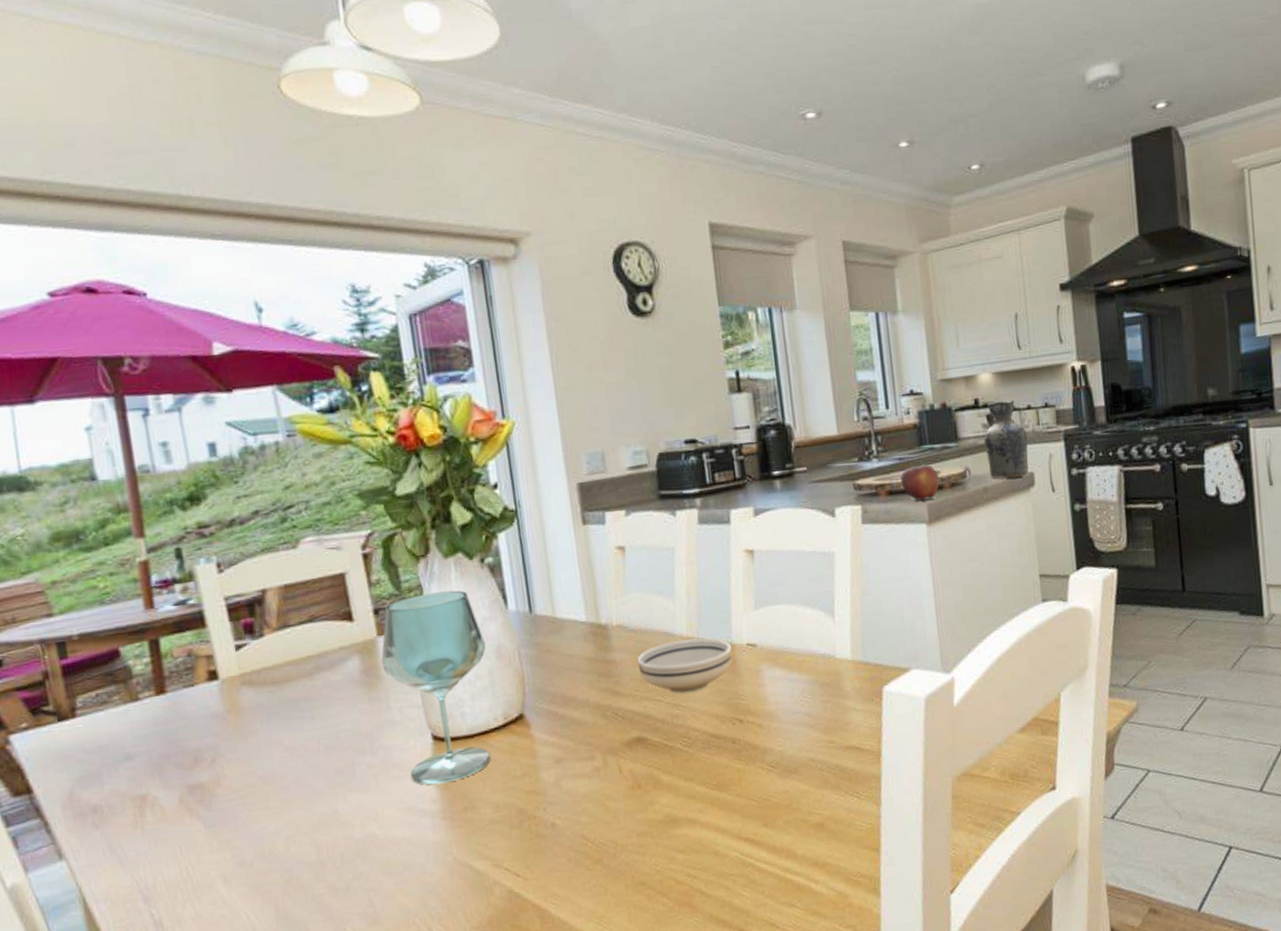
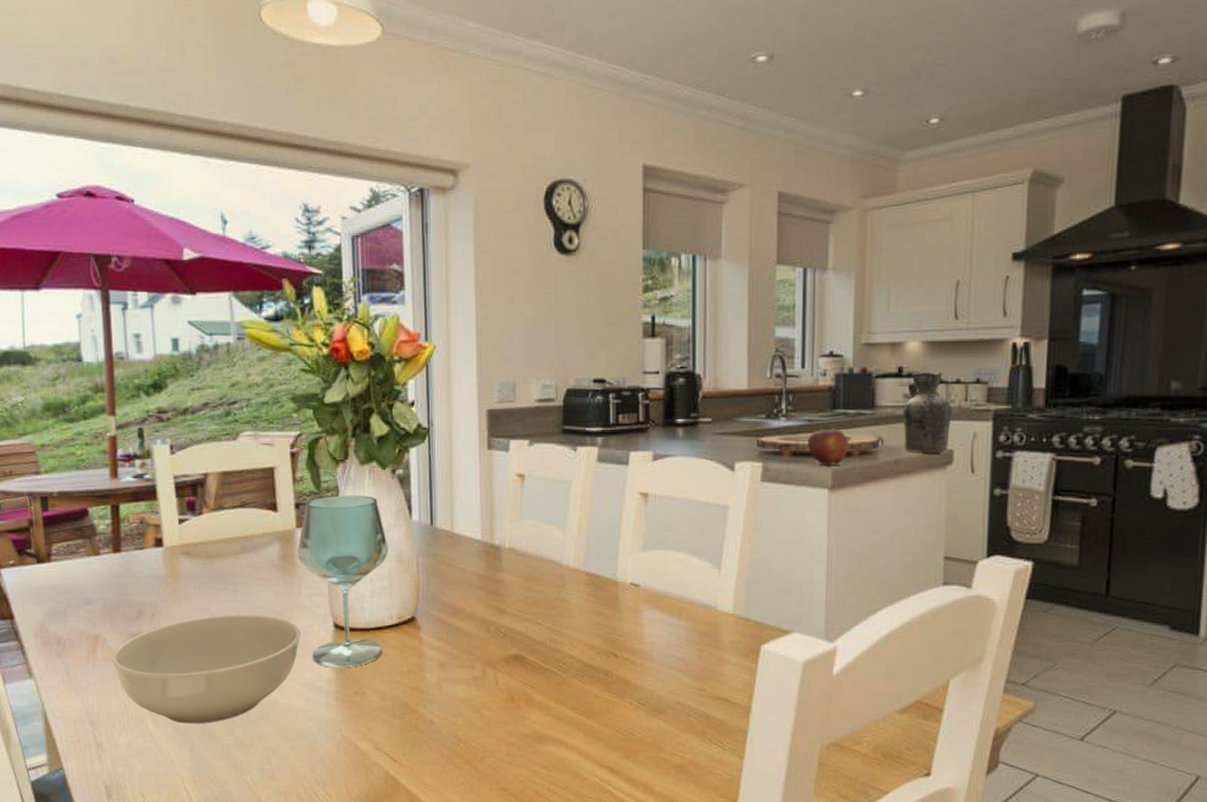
bowl: none [164,739,396,880] -> present [111,615,302,724]
bowl: present [637,638,732,693] -> none [524,569,616,621]

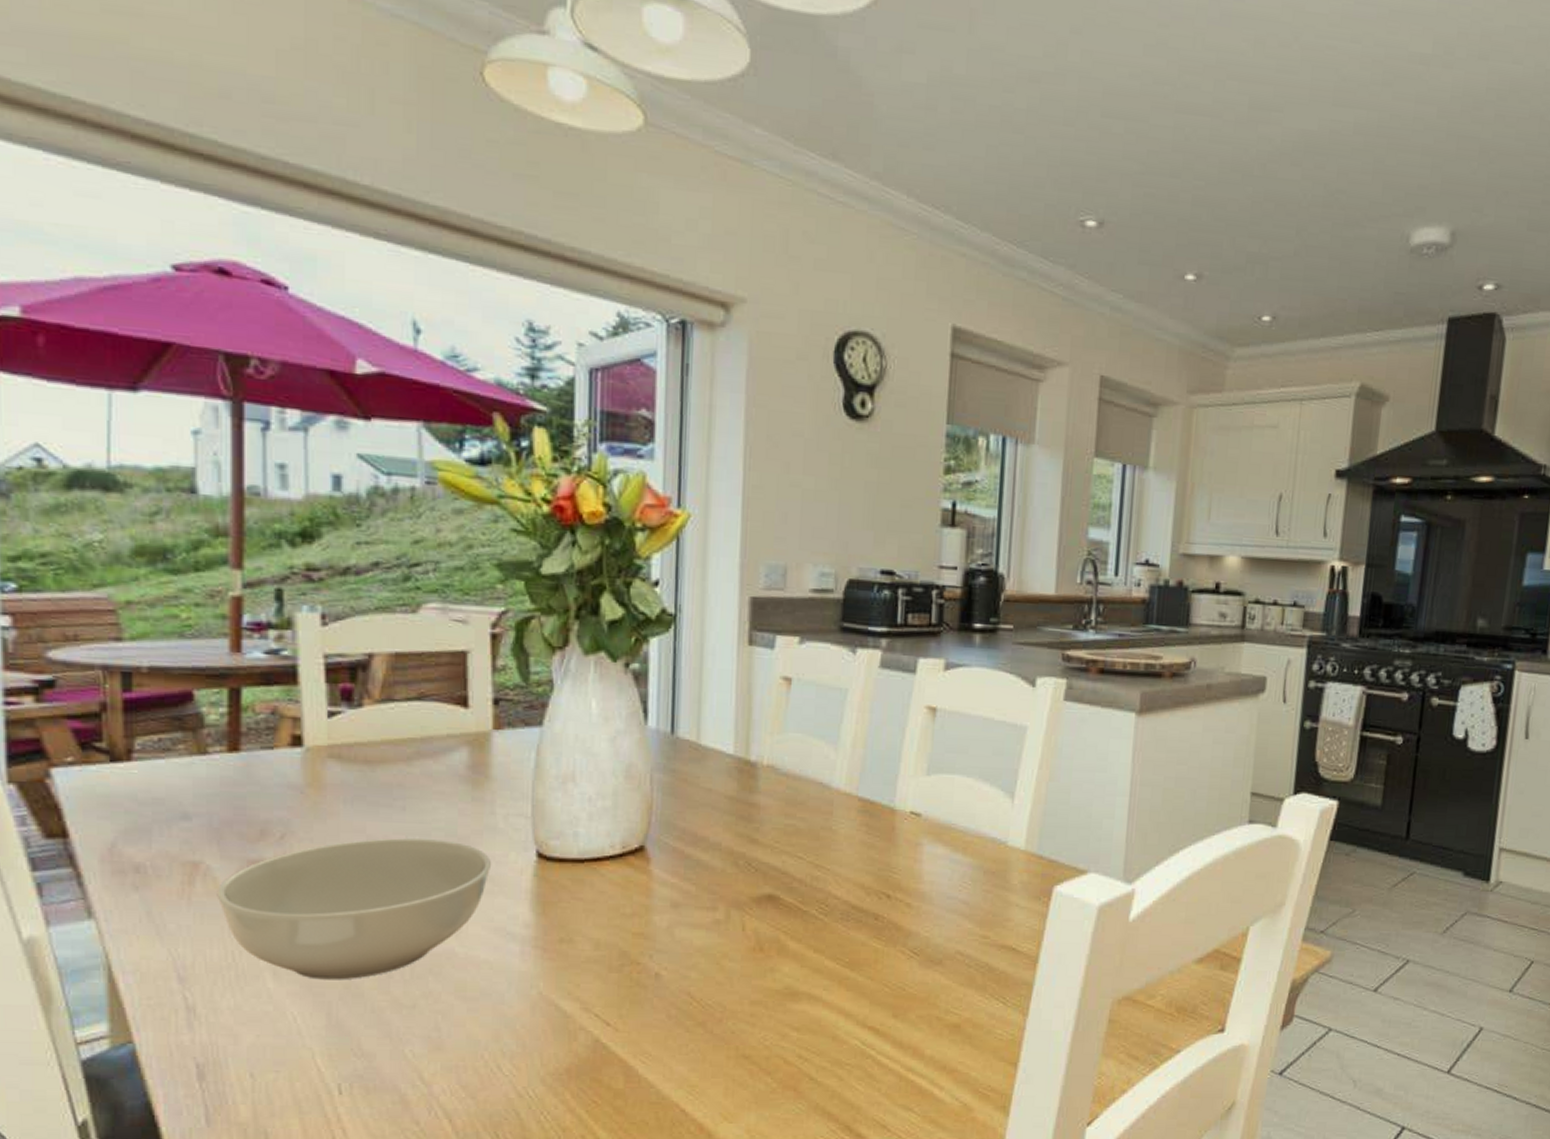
wine glass: present [297,495,388,668] -> none [493,691,615,908]
fruit: present [807,427,849,465] -> none [1116,643,1160,687]
ceramic jug: present [903,372,951,454] -> none [1217,589,1267,680]

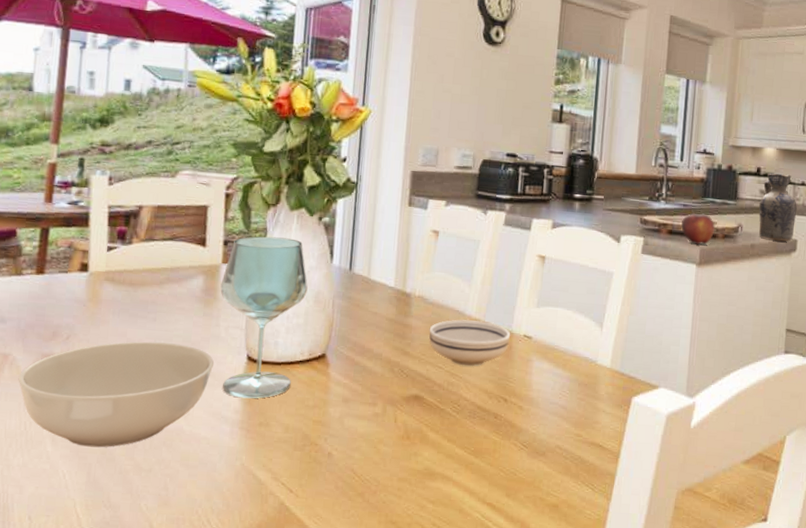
wine glass: none [493,691,615,908] -> present [220,236,308,399]
bowl: none [783,793,893,855] -> present [429,319,511,366]
fruit: none [1116,643,1160,687] -> present [681,211,715,245]
ceramic jug: none [1217,589,1267,680] -> present [759,173,797,242]

